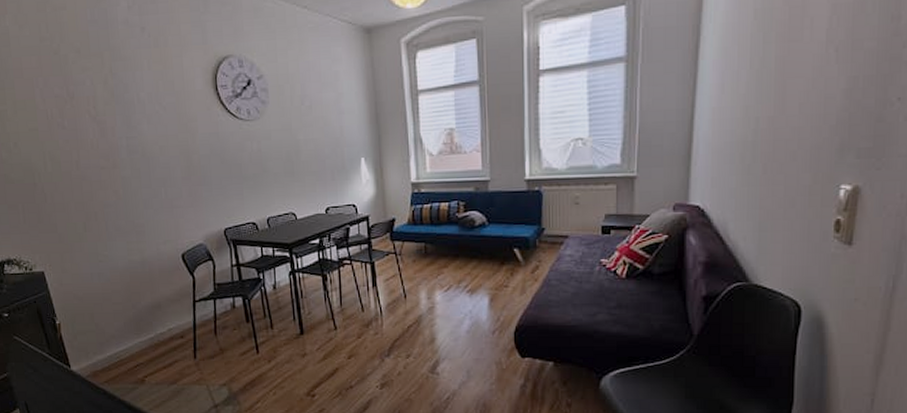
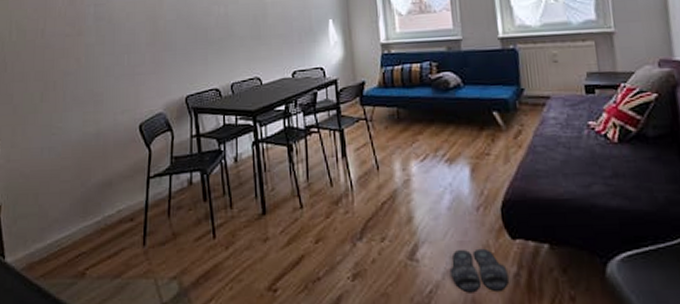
slippers: none [465,364,515,400] -> present [449,248,509,293]

